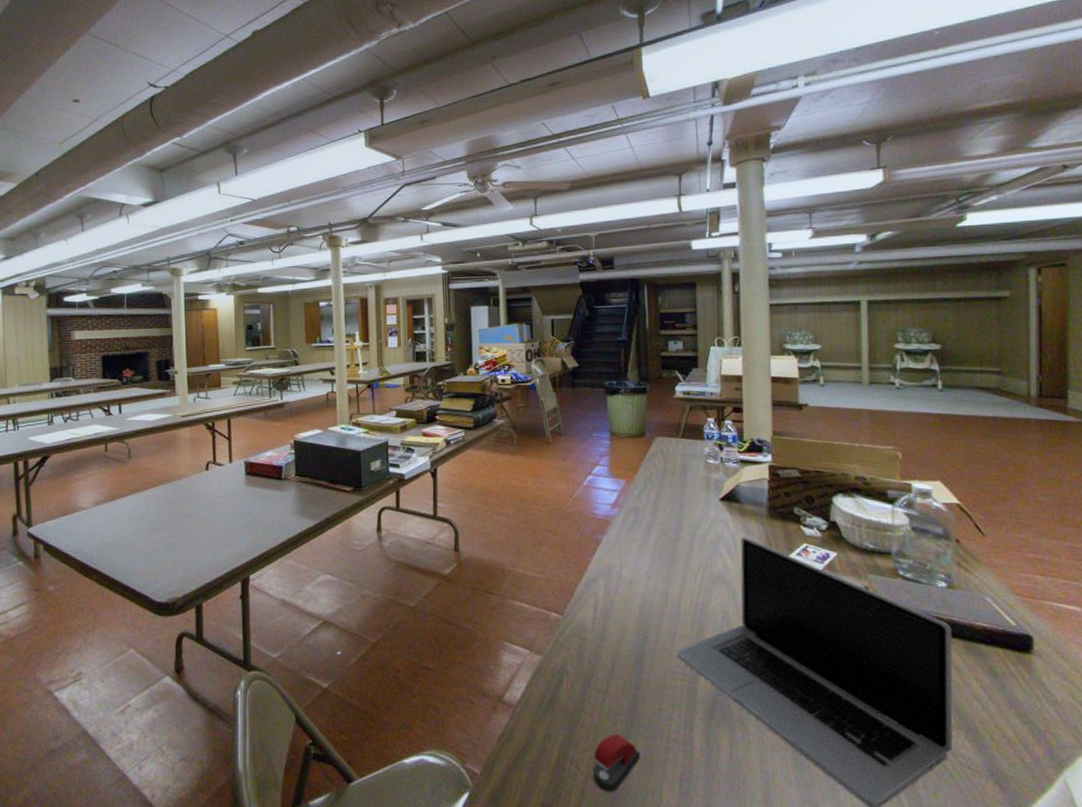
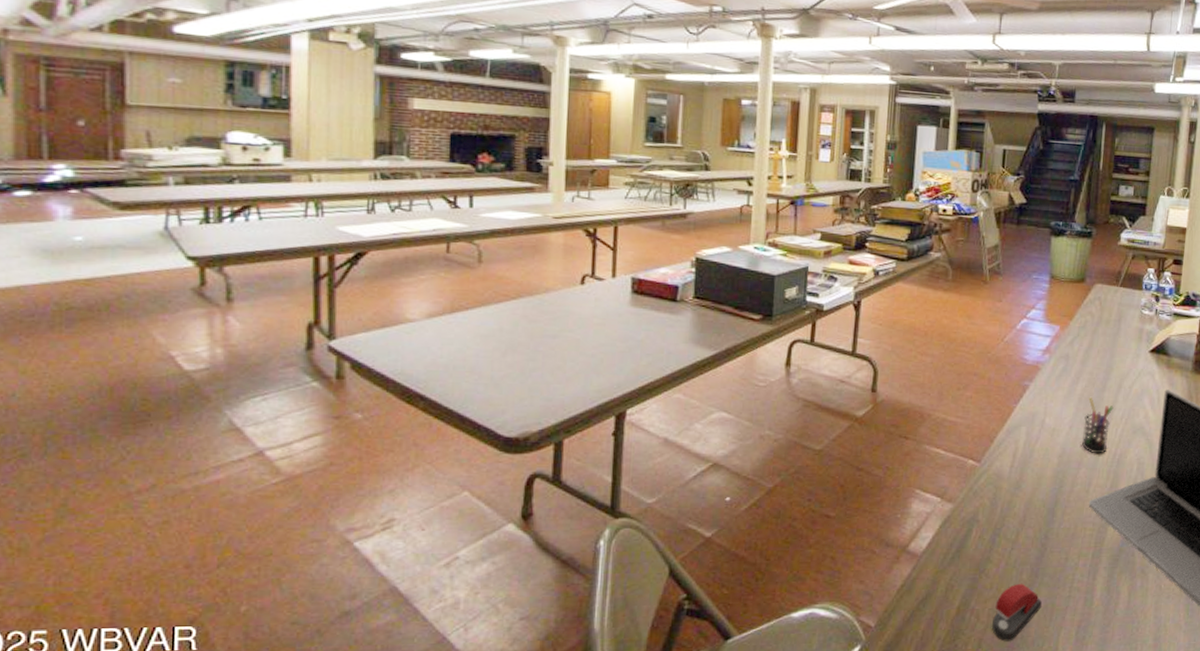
pen holder: none [661,548,690,604] -> present [1082,398,1114,454]

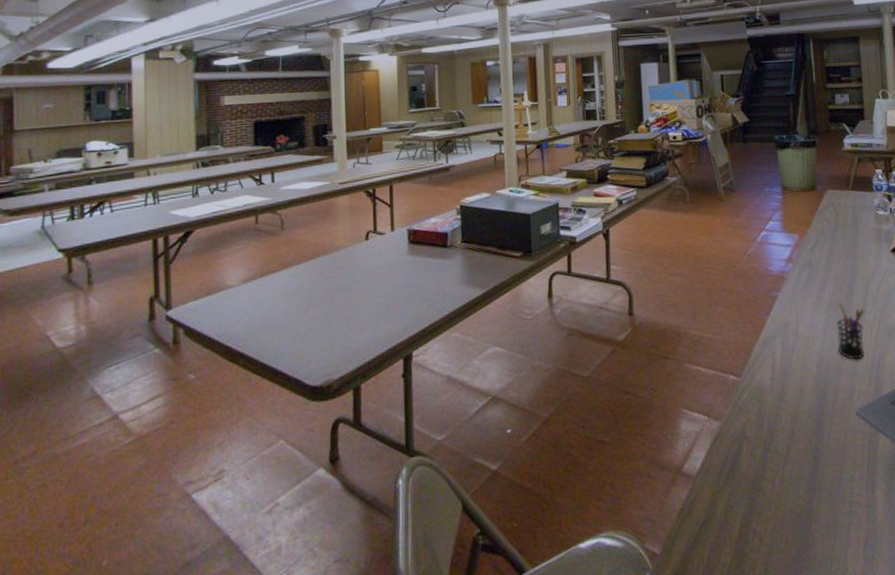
stapler: present [992,583,1042,642] -> none [776,500,824,564]

